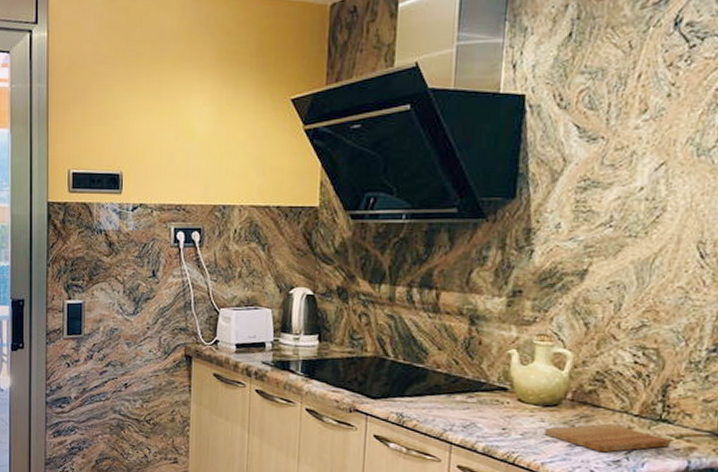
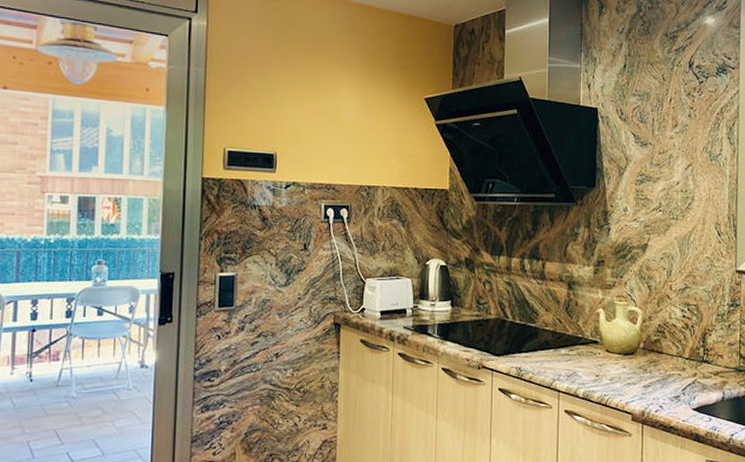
cutting board: present [544,423,672,453] -> none [626,366,711,390]

